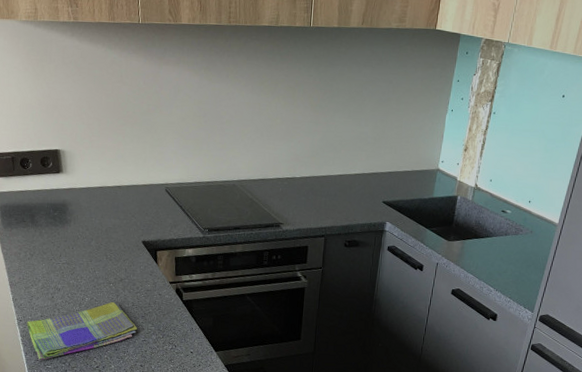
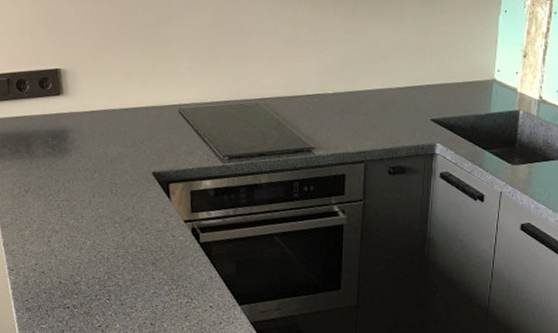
dish towel: present [27,302,138,360] -> none [19,246,147,319]

